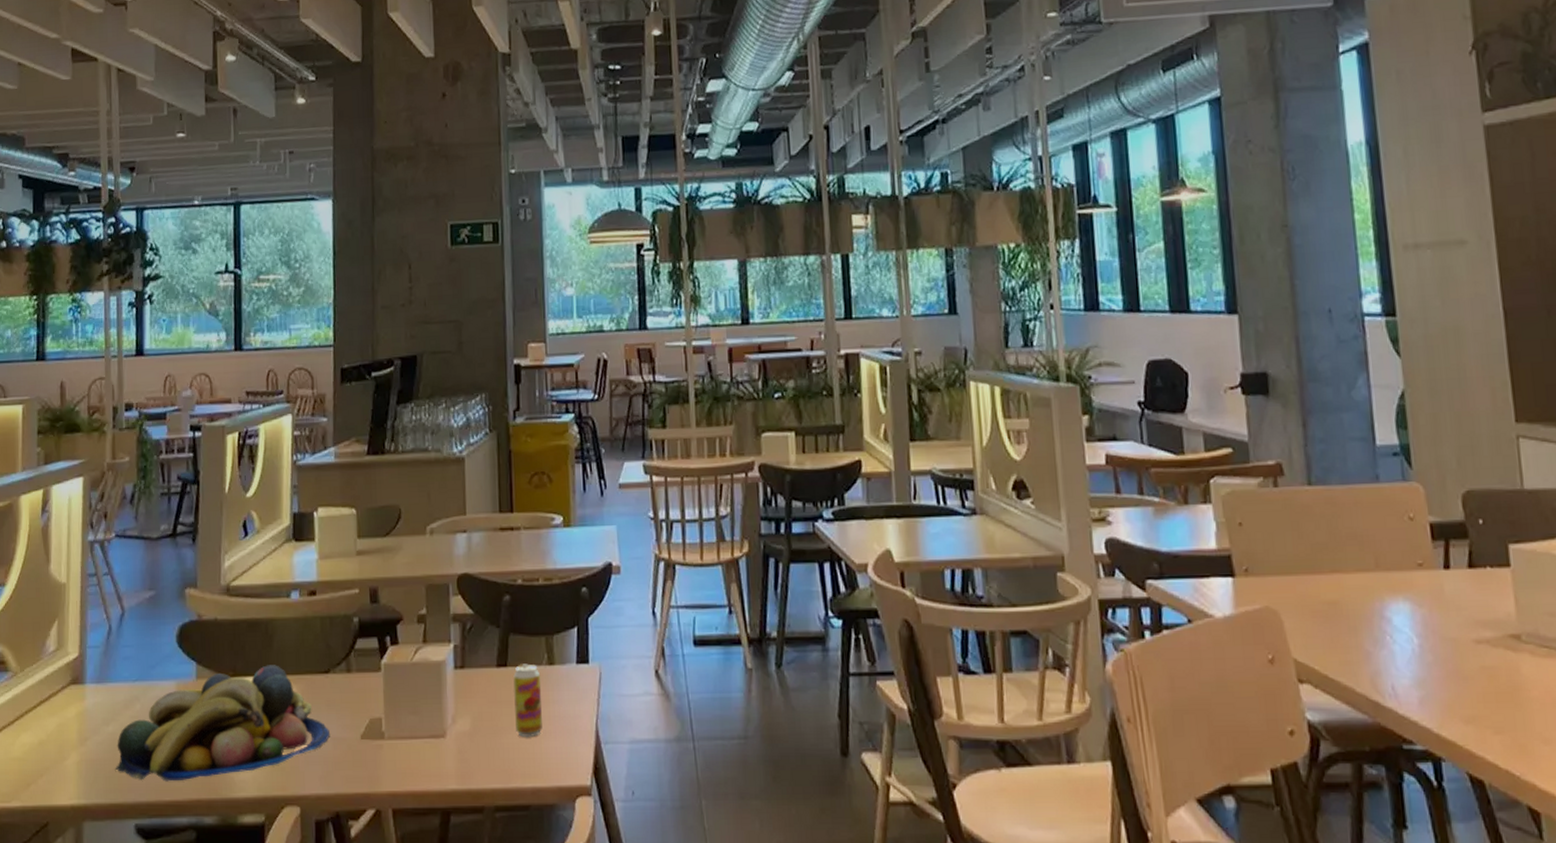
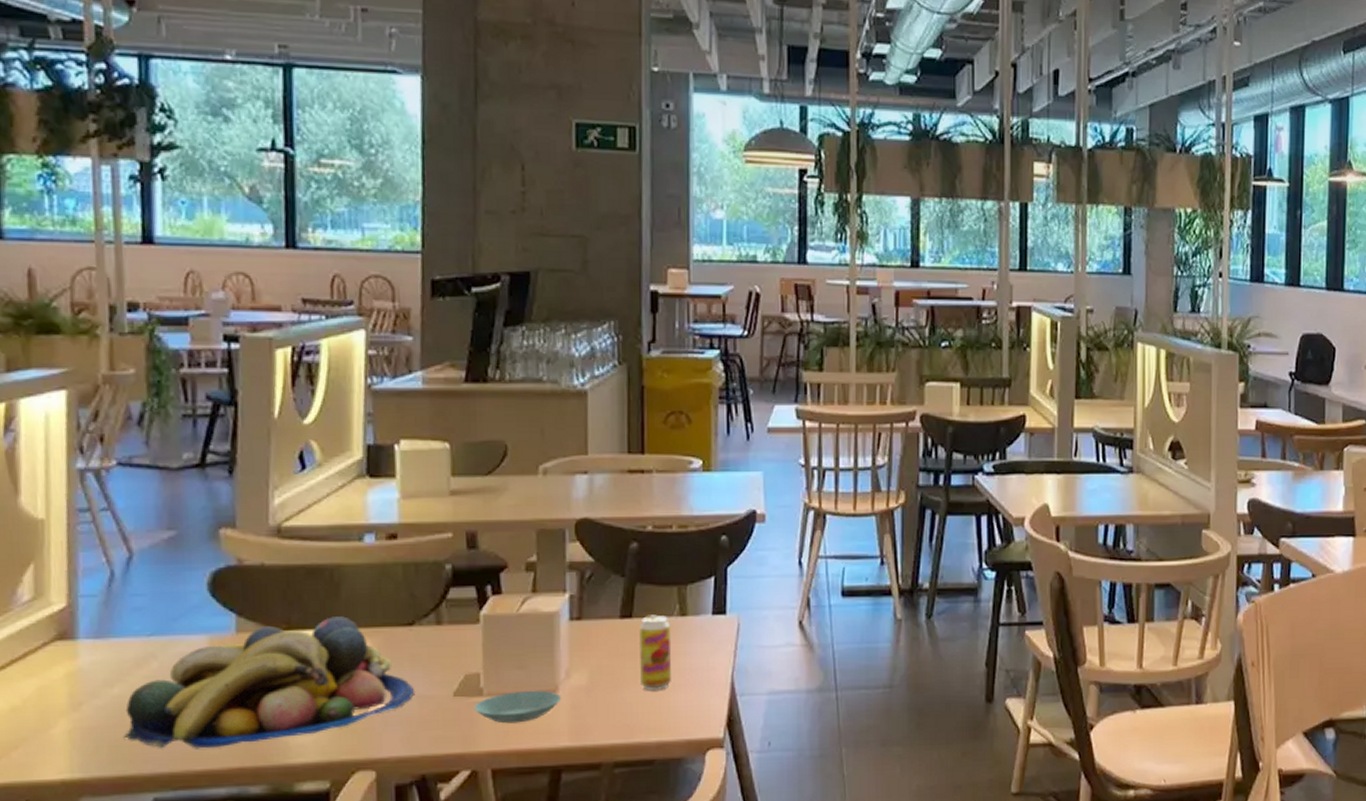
saucer: none [377,734,449,766] -> present [474,690,562,724]

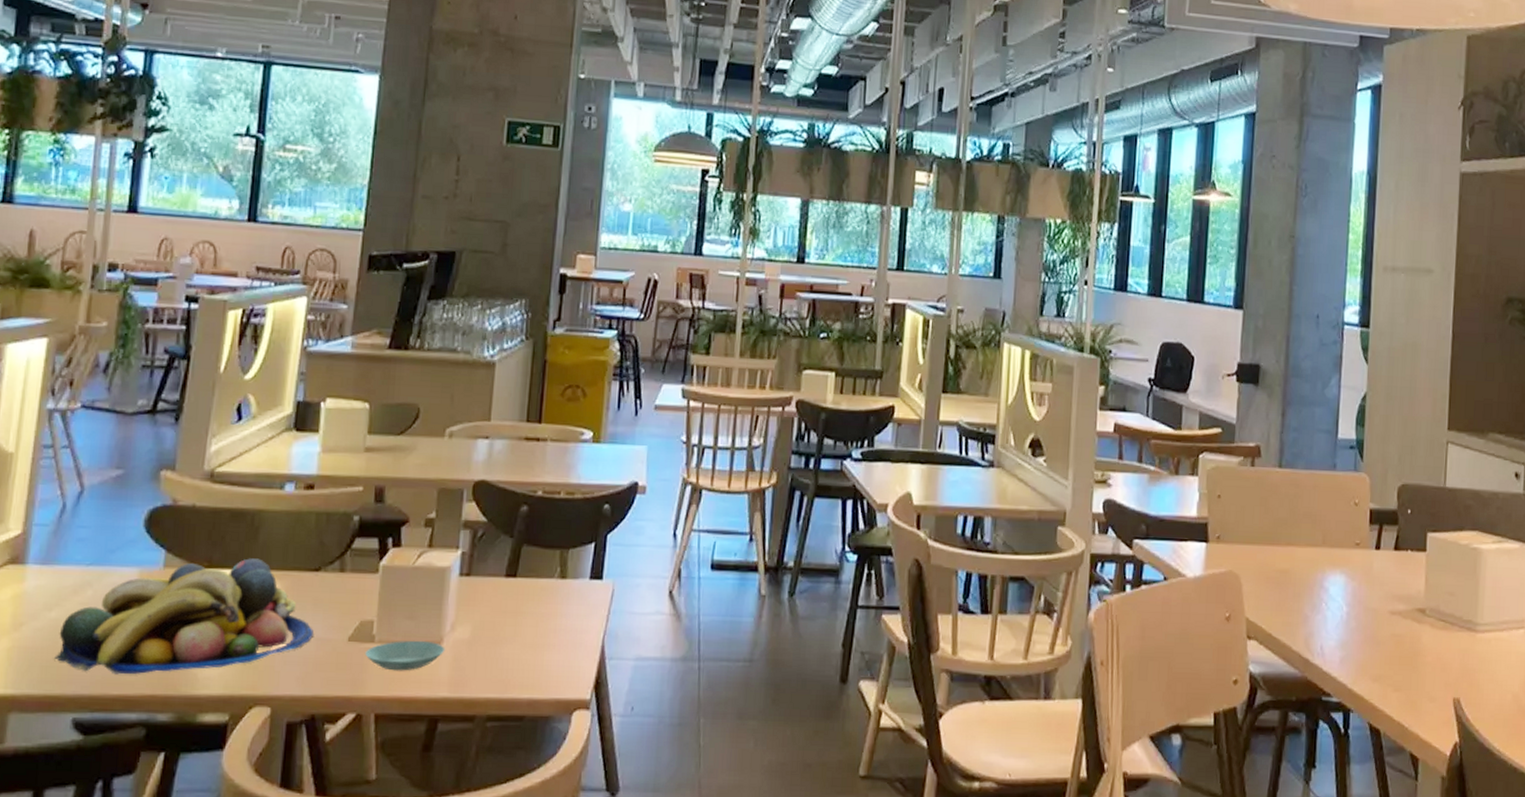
beverage can: present [639,614,672,691] -> none [518,575,551,650]

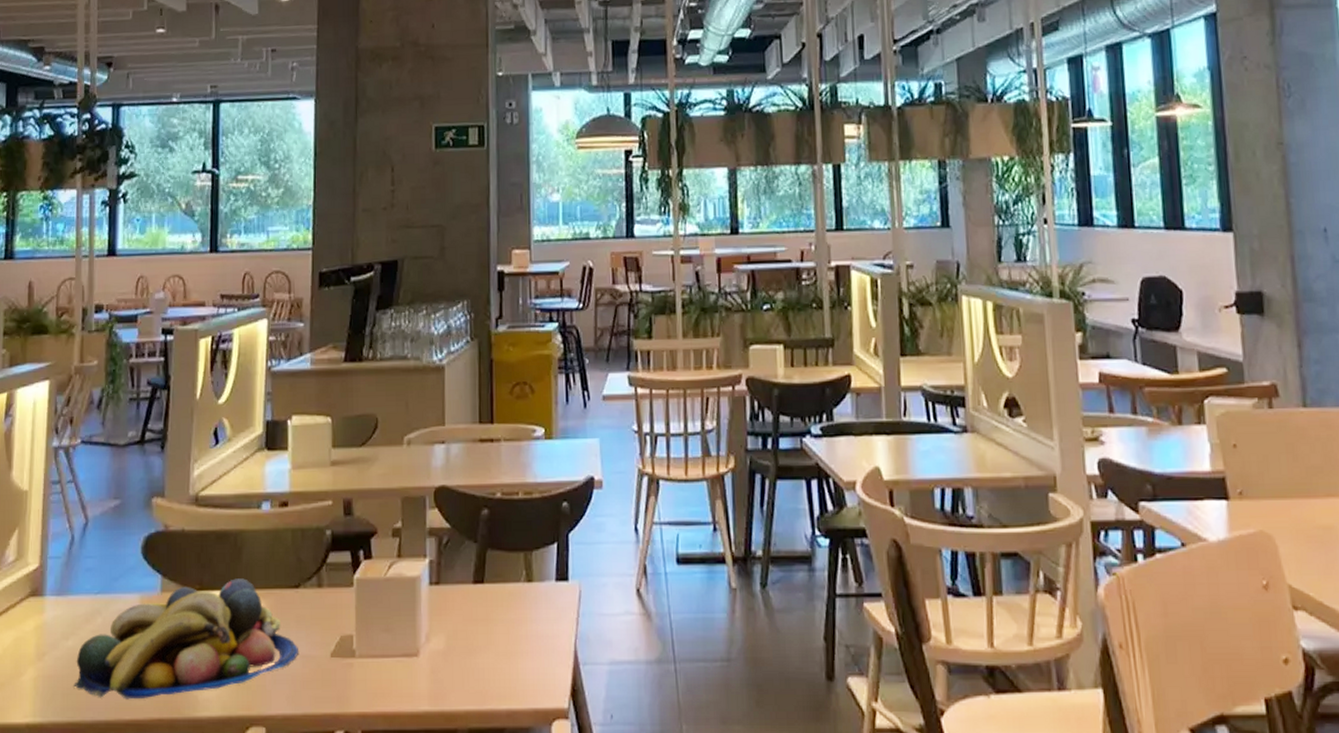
saucer: present [365,640,446,671] -> none [348,653,423,686]

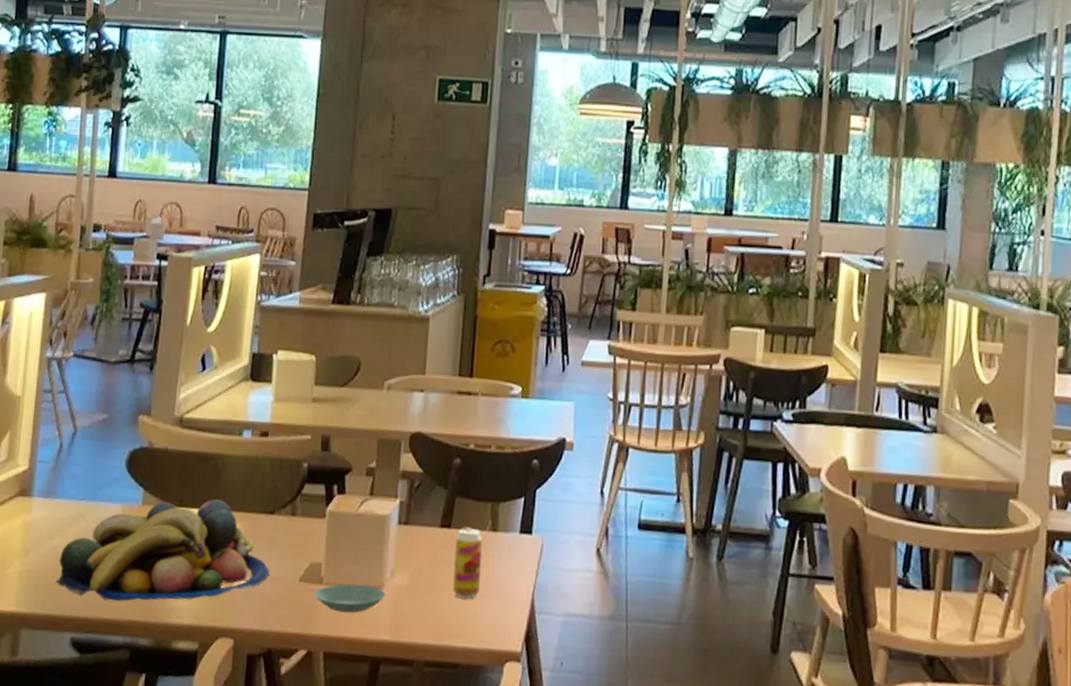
saucer: none [348,653,423,686] -> present [314,584,386,613]
beverage can: none [490,580,519,658] -> present [453,527,483,599]

